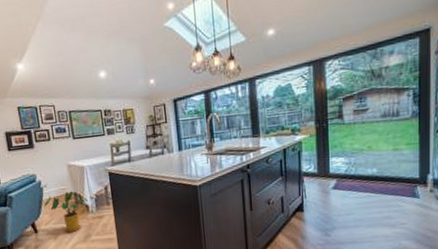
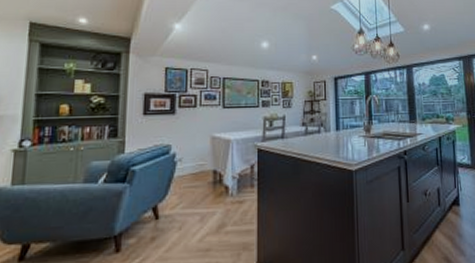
house plant: present [44,191,88,232] -> none [173,168,228,220]

